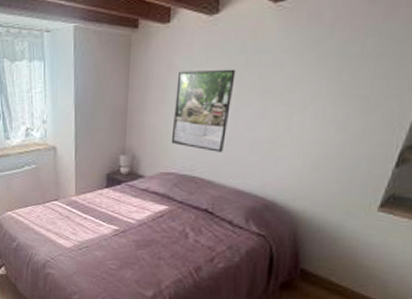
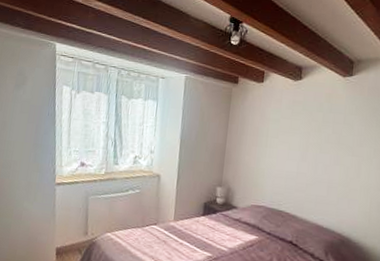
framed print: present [171,69,236,152] -> none [261,120,315,191]

